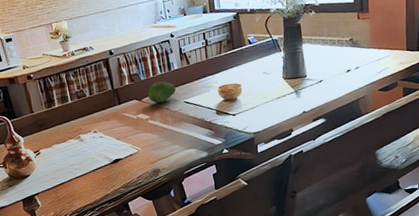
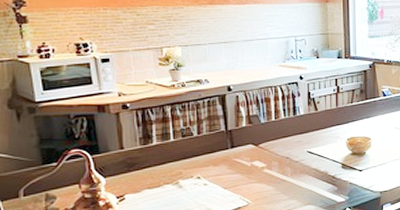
fruit: present [147,81,176,103] -> none [266,126,300,150]

